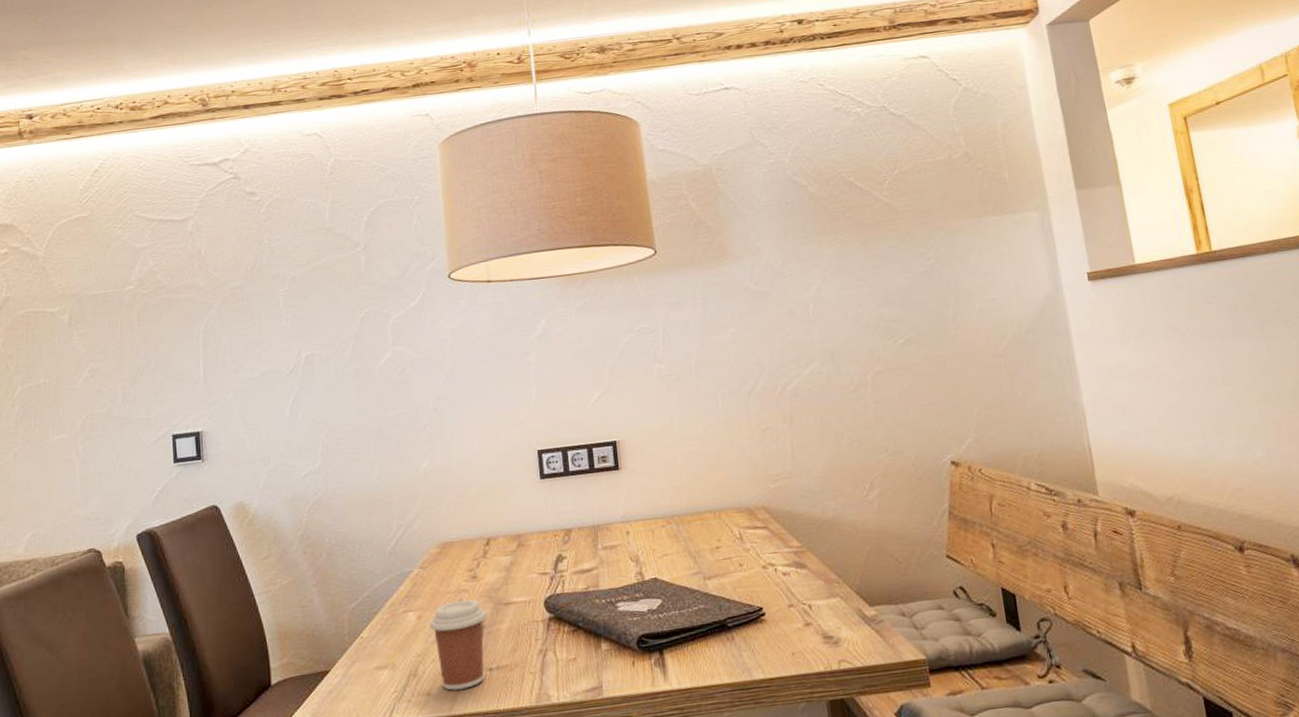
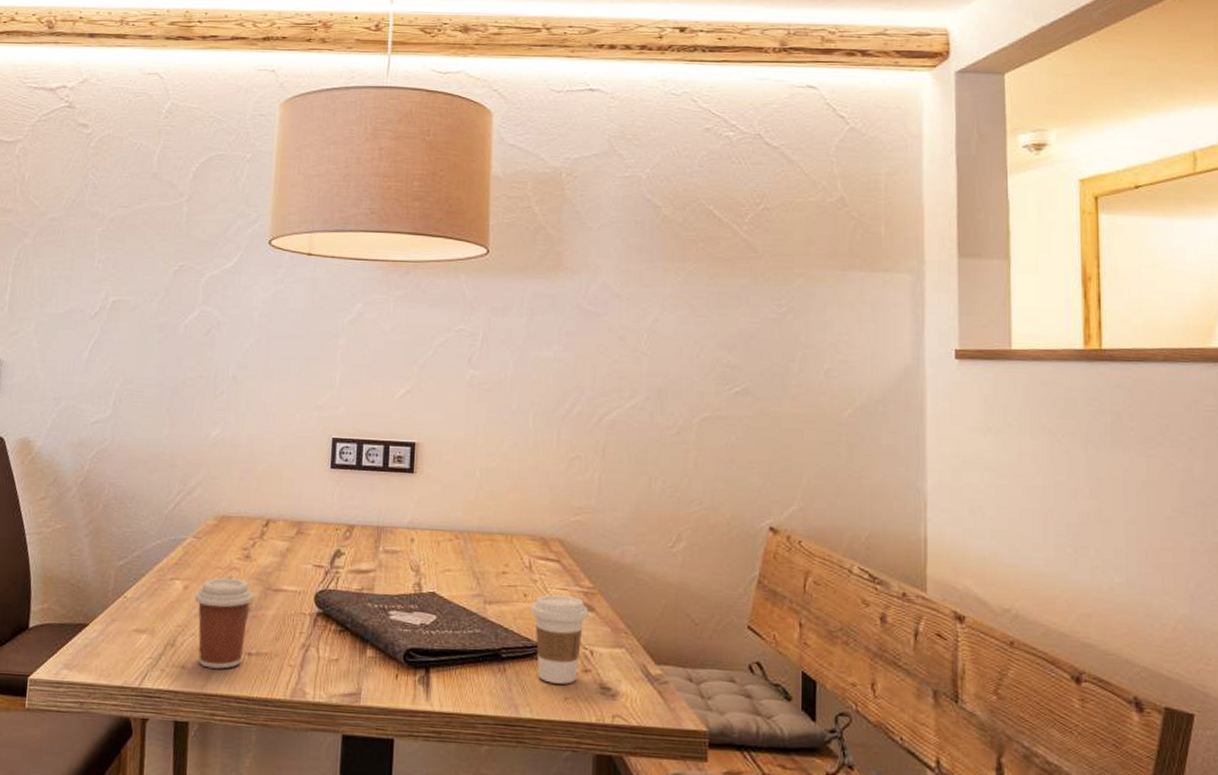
coffee cup: none [748,557,801,643] -> present [531,595,588,684]

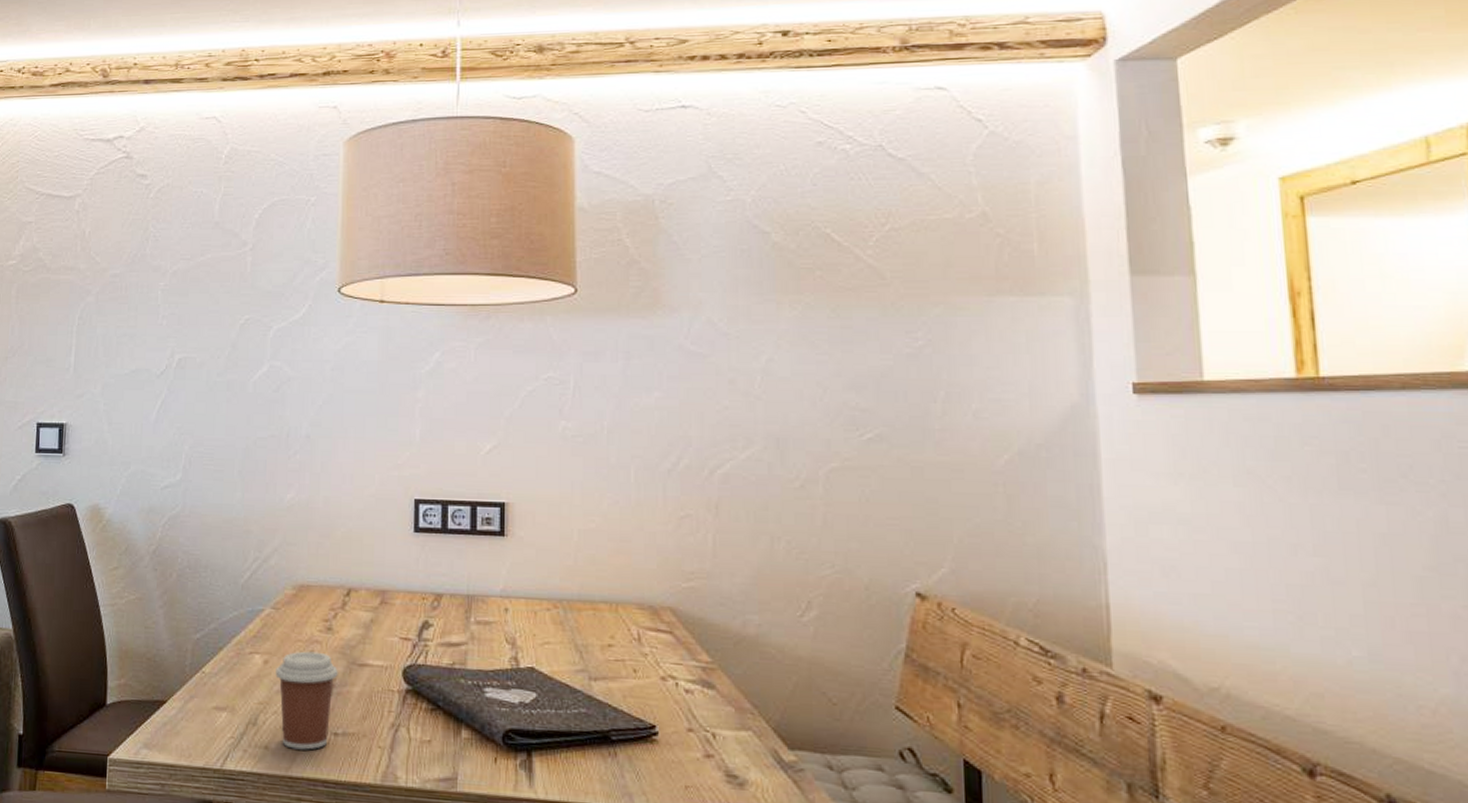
coffee cup: present [531,595,588,684] -> none [642,670,707,771]

